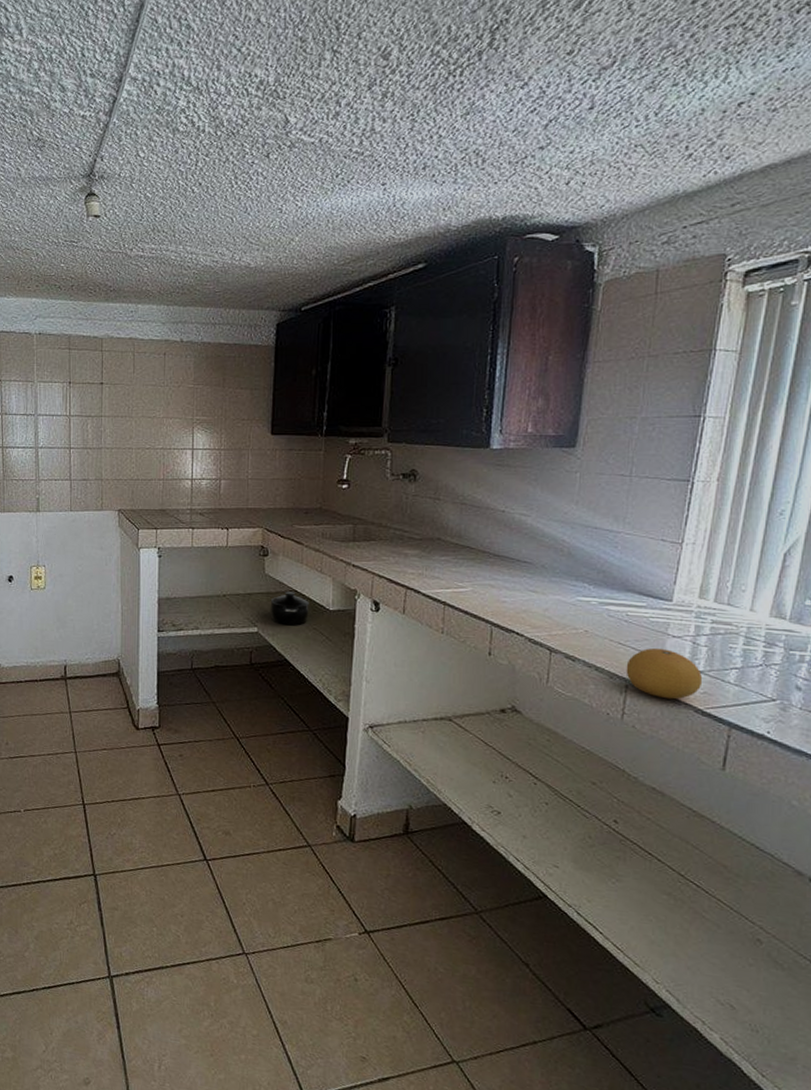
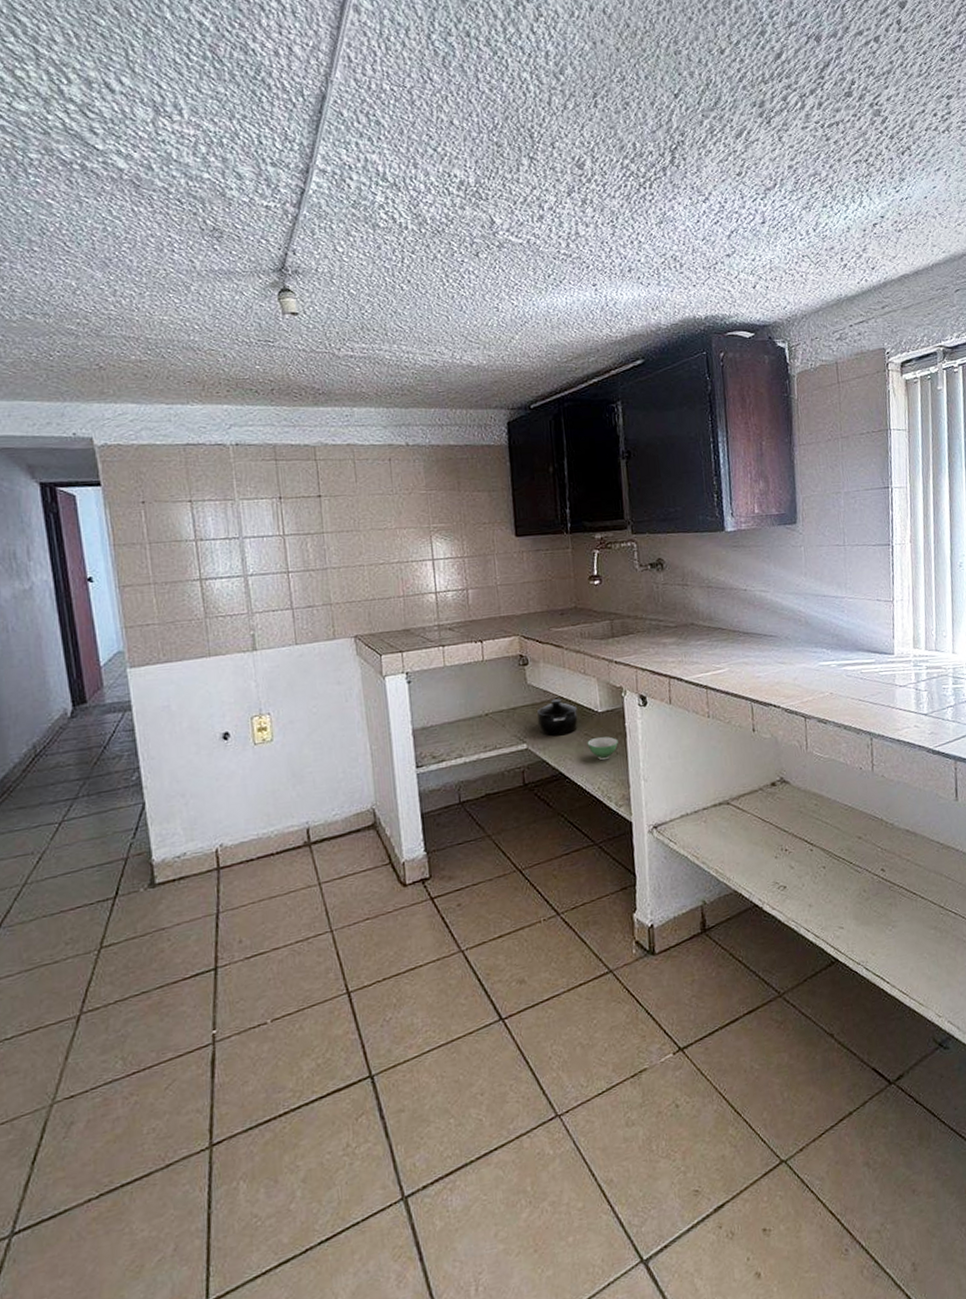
bowl: none [315,633,345,656] -> present [587,736,618,761]
fruit: present [626,647,703,700] -> none [868,698,929,745]

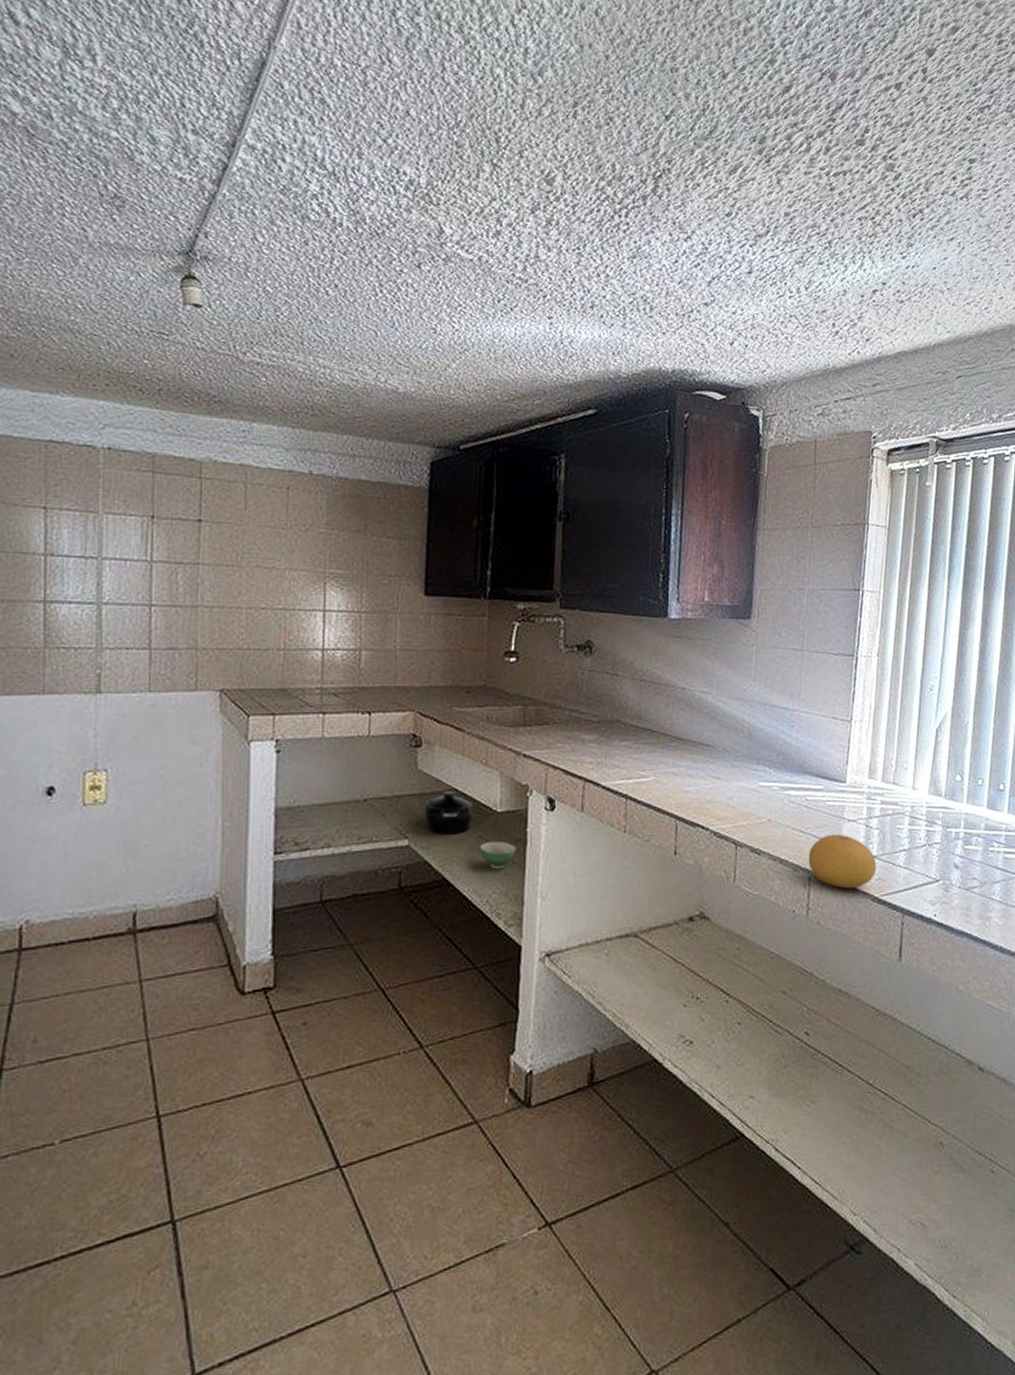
fruit: none [868,698,929,745] -> present [808,833,877,889]

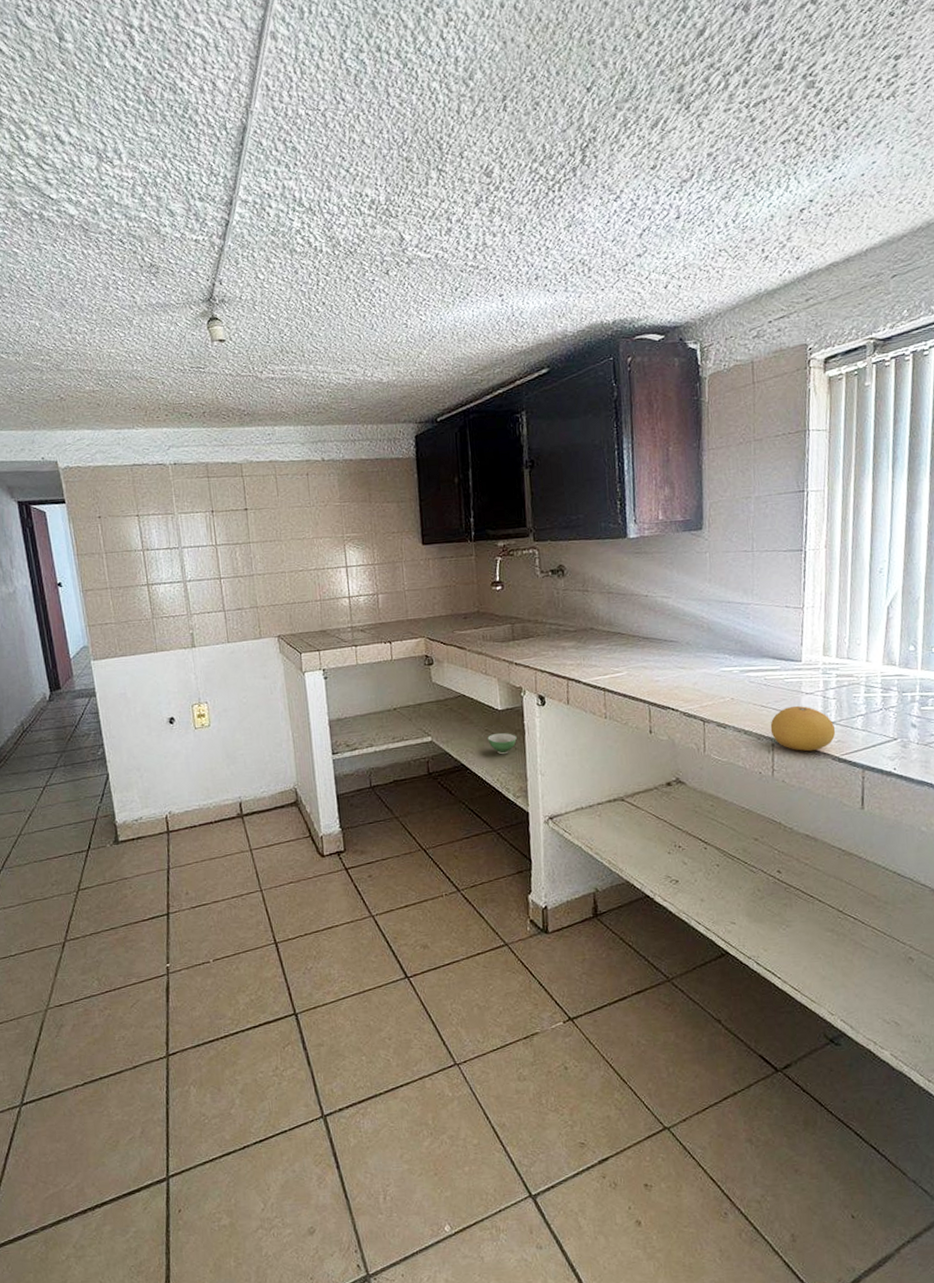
saucepan: present [424,791,472,835] -> none [440,696,479,731]

